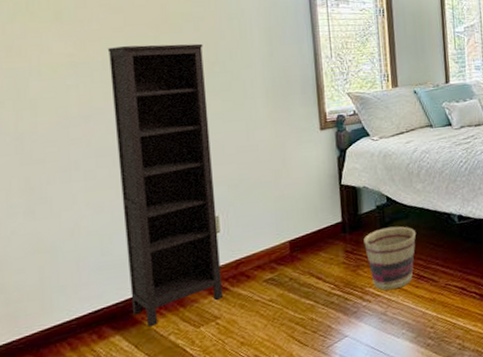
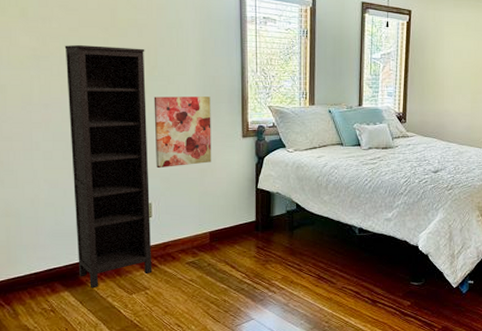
wall art: none [215,89,287,176] -> present [153,96,212,169]
basket: present [364,226,417,291] -> none [273,231,320,286]

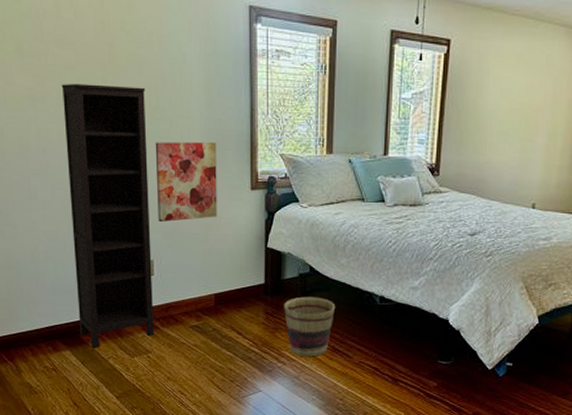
basket: none [273,231,320,286] -> present [284,296,336,357]

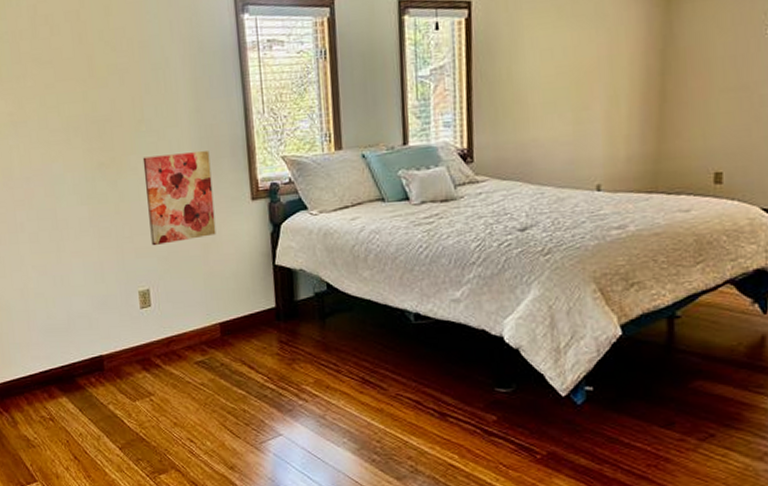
bookcase: present [61,84,155,349] -> none [41,99,157,394]
basket: present [284,296,336,357] -> none [300,319,362,392]

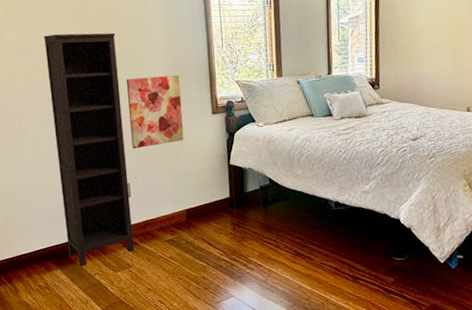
bookcase: none [41,99,157,394] -> present [43,32,135,267]

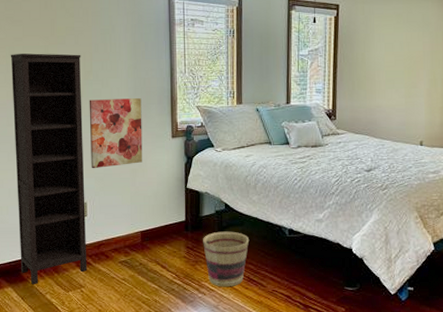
basket: none [248,206,296,262] -> present [203,231,250,287]

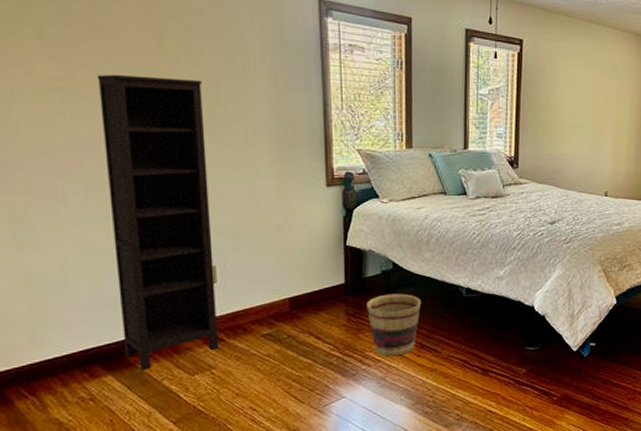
wall art: present [89,98,143,169] -> none [215,138,290,225]

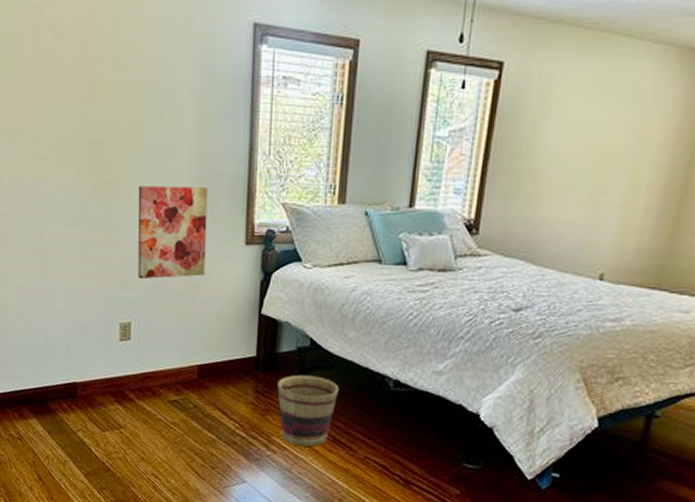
bookcase: present [97,75,219,370] -> none [38,117,130,419]
wall art: none [215,138,290,225] -> present [138,186,208,280]

